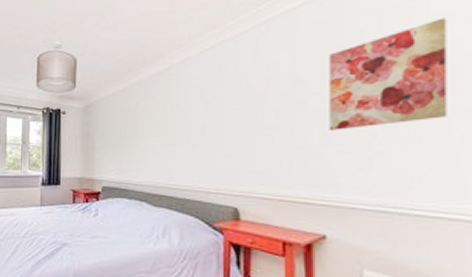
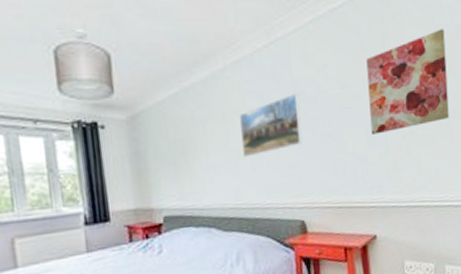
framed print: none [179,88,243,144] -> present [239,93,302,157]

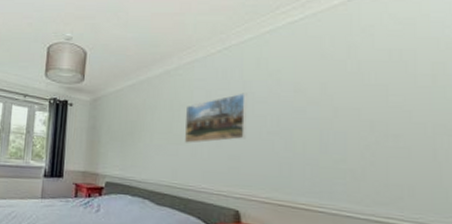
wall art: present [366,29,449,135] -> none [326,42,432,140]

